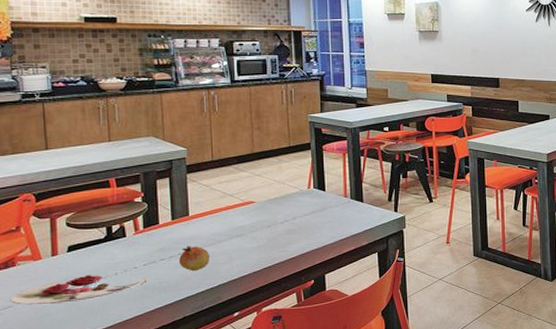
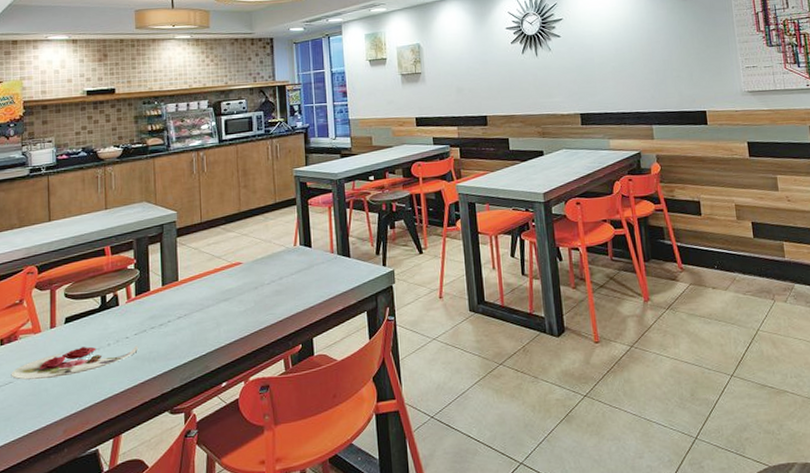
fruit: present [179,245,210,272] -> none [169,311,198,340]

